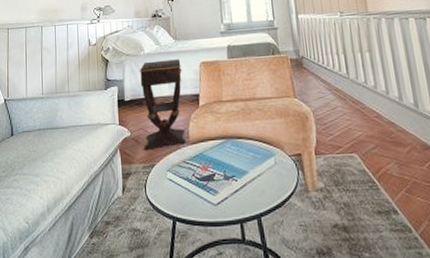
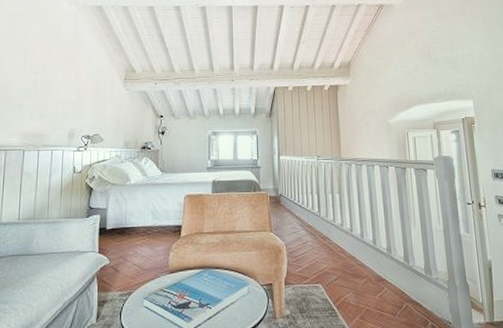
side table: present [140,59,187,151] -> none [122,191,167,279]

